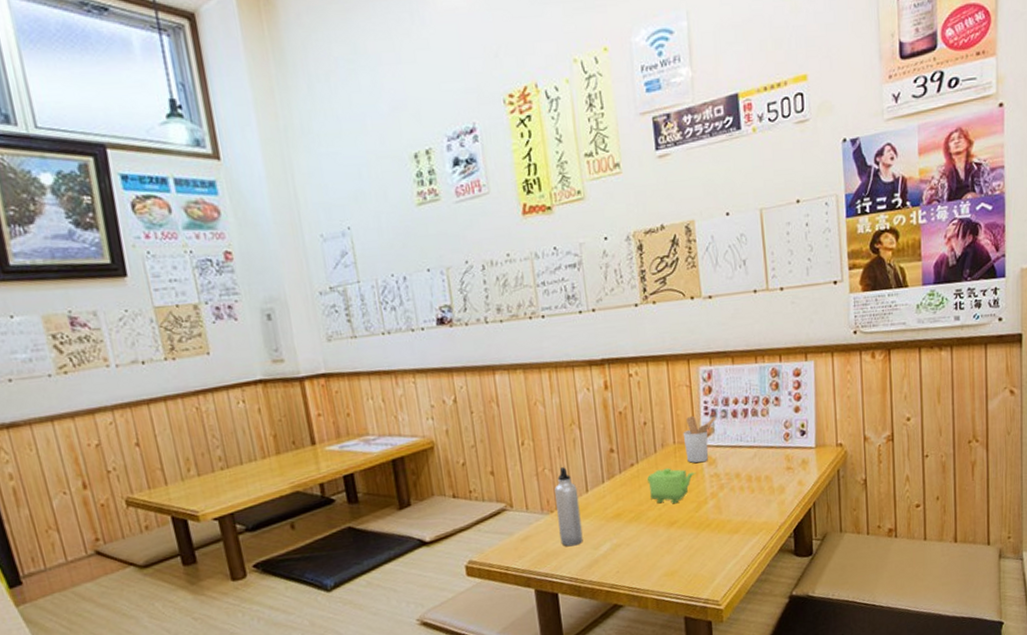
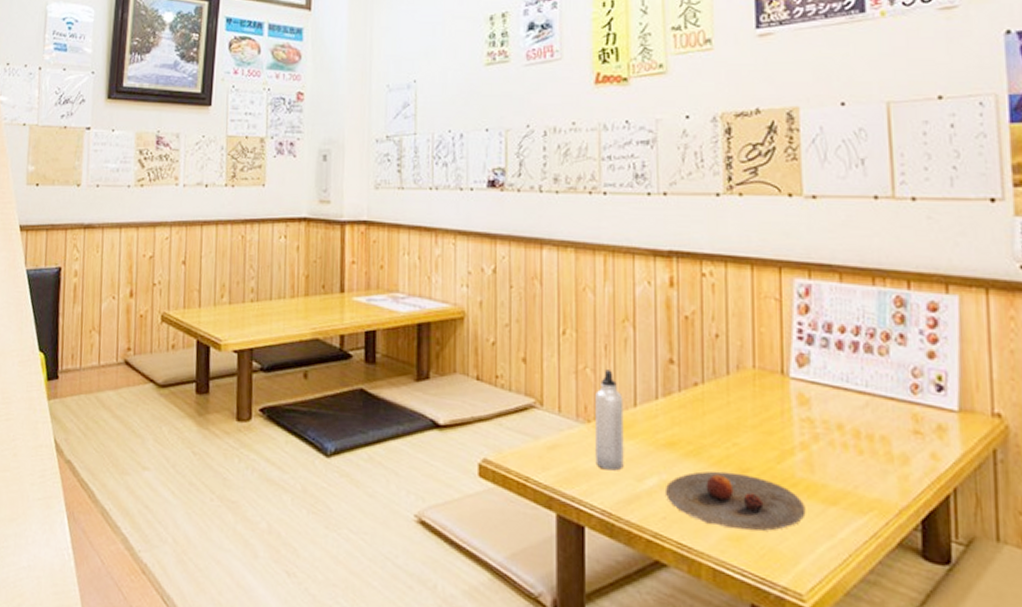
plate: none [617,525,718,568] -> present [666,471,806,531]
teapot: present [646,467,696,504] -> none [713,396,781,446]
utensil holder: present [683,415,716,463] -> none [766,337,814,400]

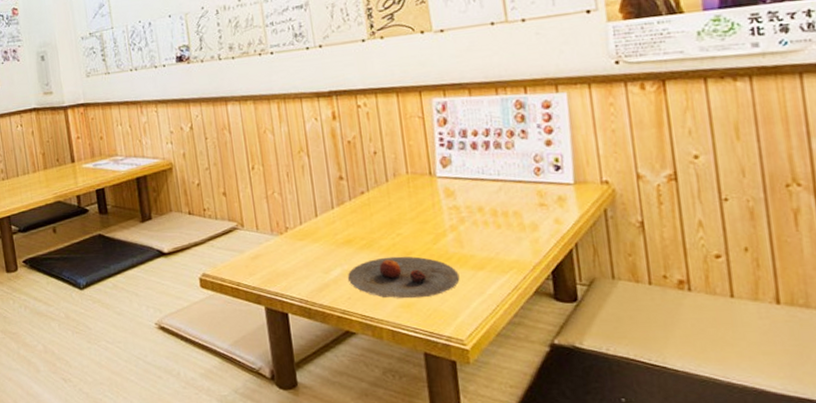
water bottle: present [595,370,624,471] -> none [284,191,313,269]

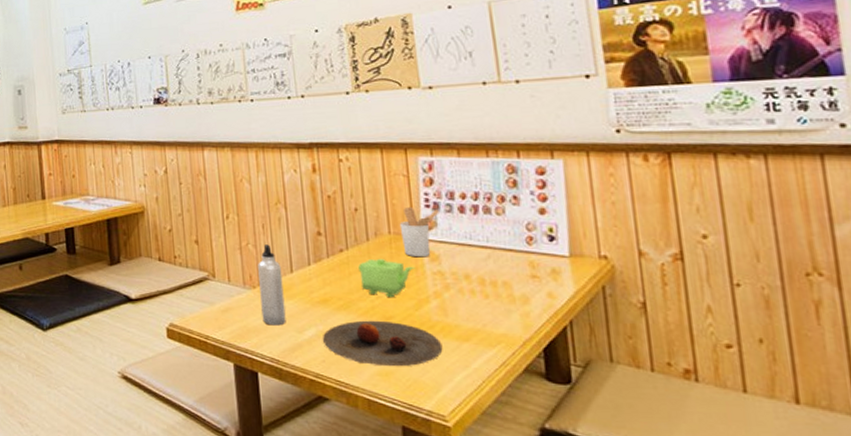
water bottle: none [284,191,313,269] -> present [258,244,286,326]
teapot: none [378,197,433,234] -> present [357,258,416,298]
utensil holder: none [416,146,453,194] -> present [399,206,439,258]

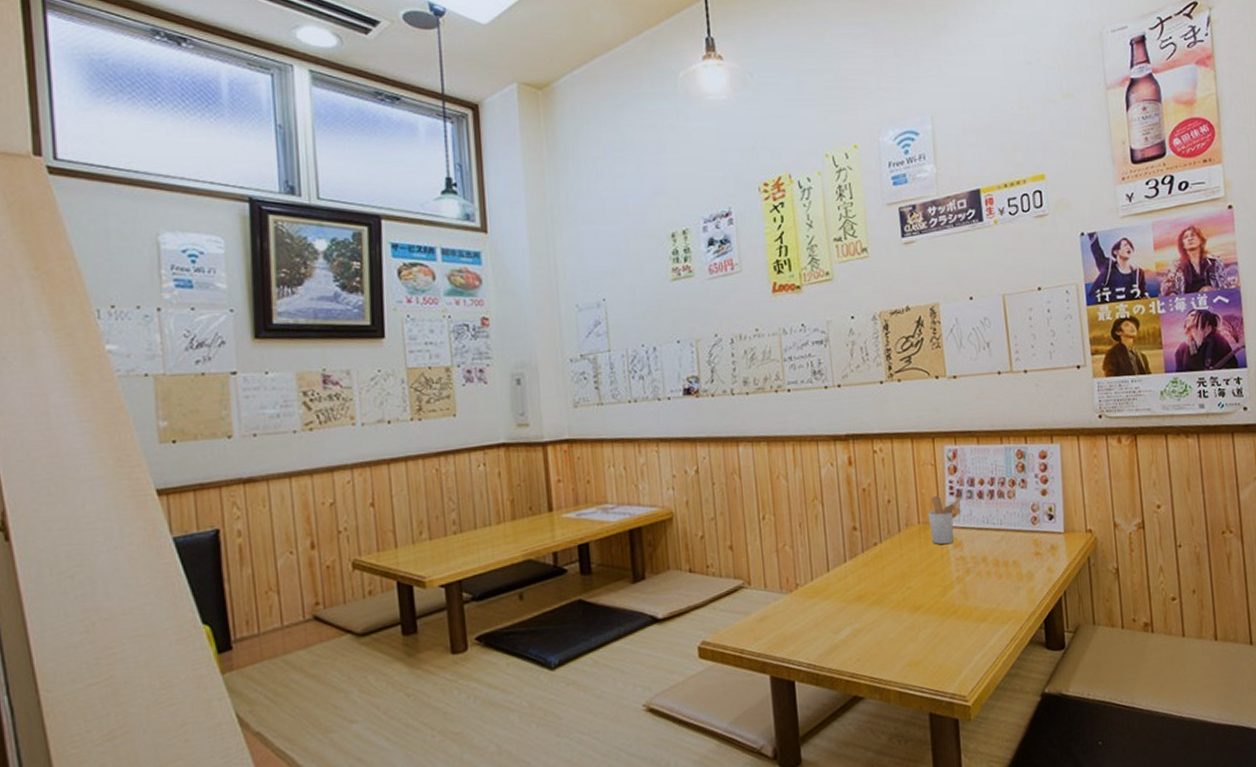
water bottle: present [258,244,286,326] -> none [795,544,823,630]
plate: present [323,320,443,367] -> none [858,610,964,657]
teapot: present [357,258,416,298] -> none [890,548,942,588]

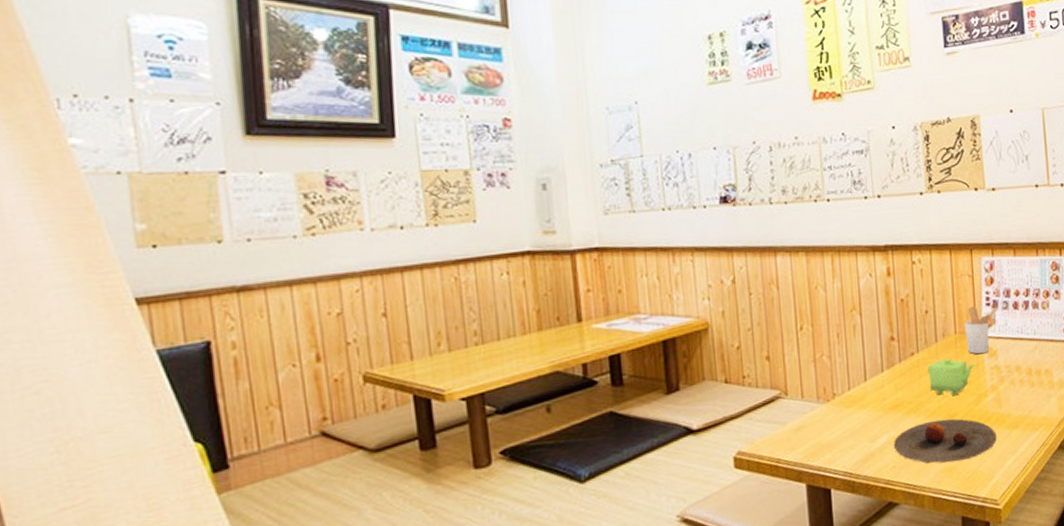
plate: none [858,610,964,657] -> present [894,418,997,464]
teapot: none [890,548,942,588] -> present [927,358,977,396]

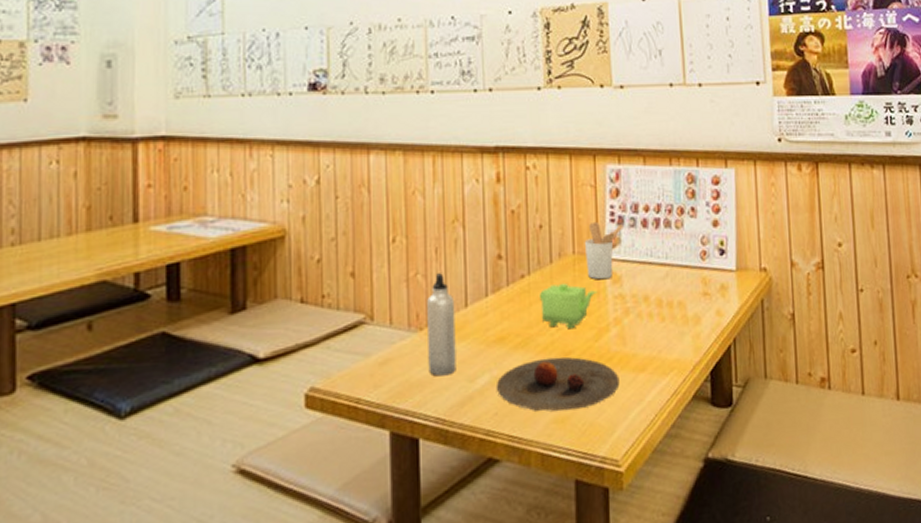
water bottle: none [832,354,860,439] -> present [427,273,456,377]

